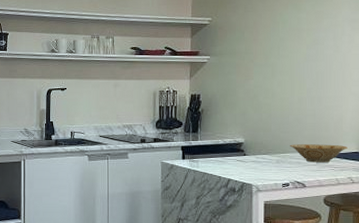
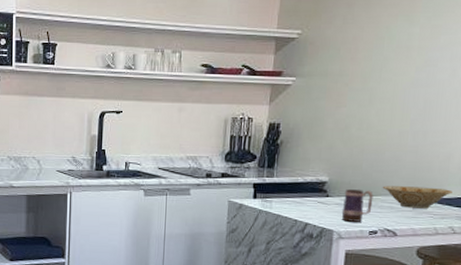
mug: none [258,148,283,176] -> present [341,189,373,222]

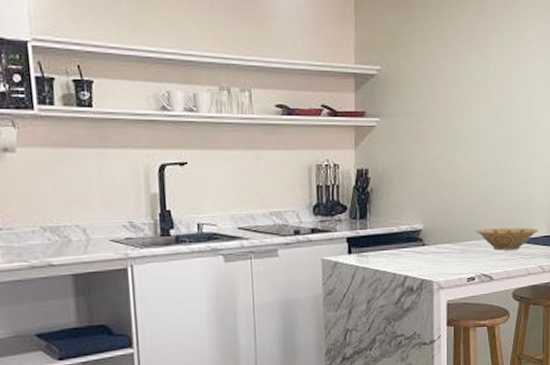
mug: present [341,189,373,222] -> none [439,235,468,270]

